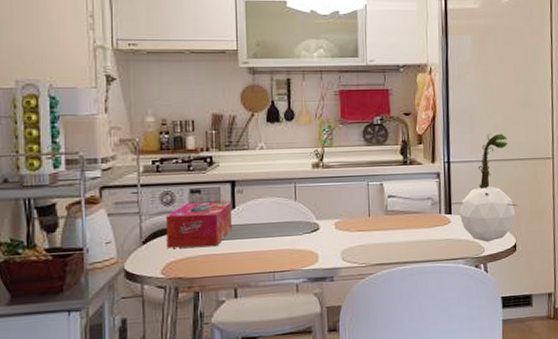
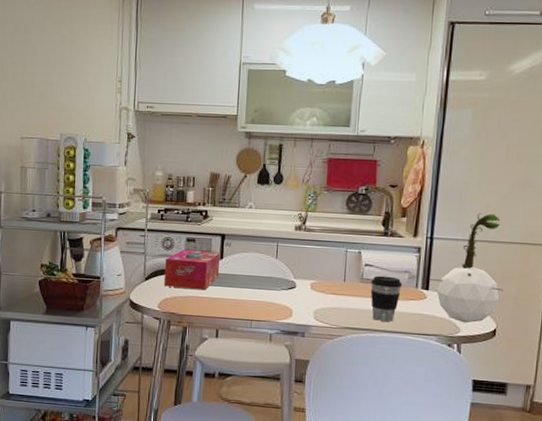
coffee cup: none [396,205,426,252] -> present [370,275,402,322]

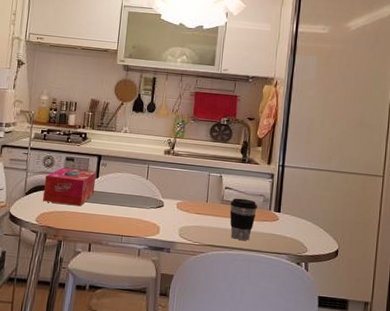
plant: present [427,213,503,323] -> none [279,146,344,244]

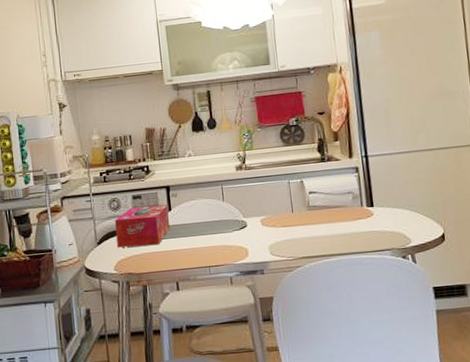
coffee cup: present [229,198,257,241] -> none [317,199,348,245]

